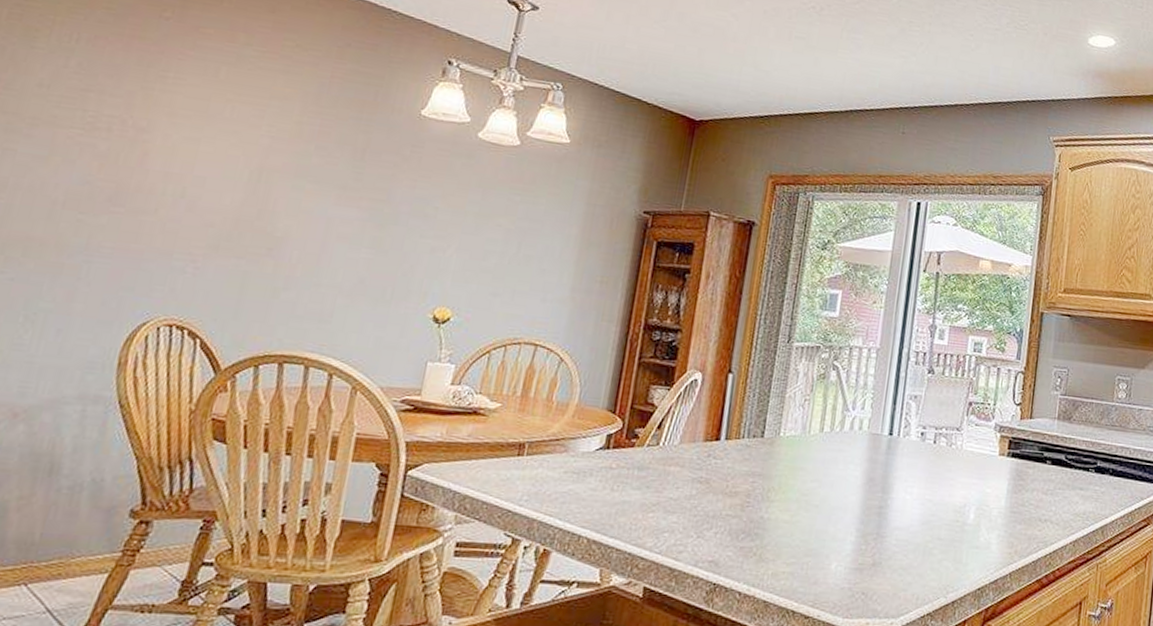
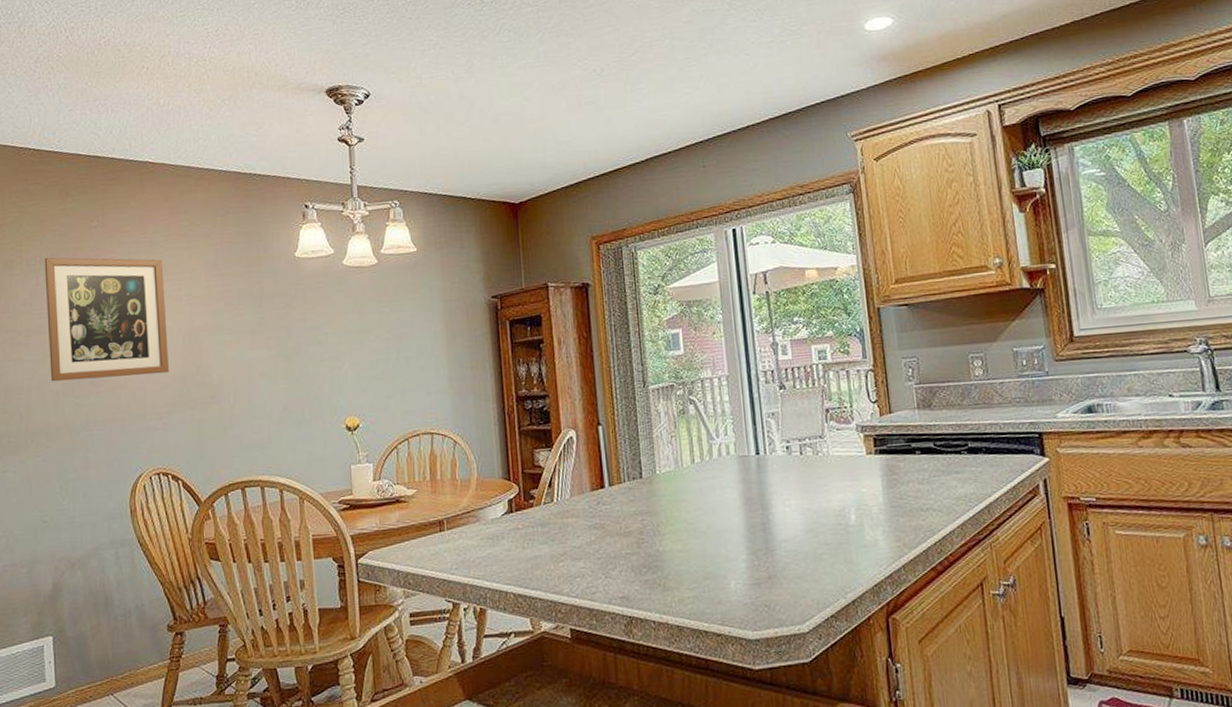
wall art: none [50,37,247,210] -> present [44,257,169,382]

